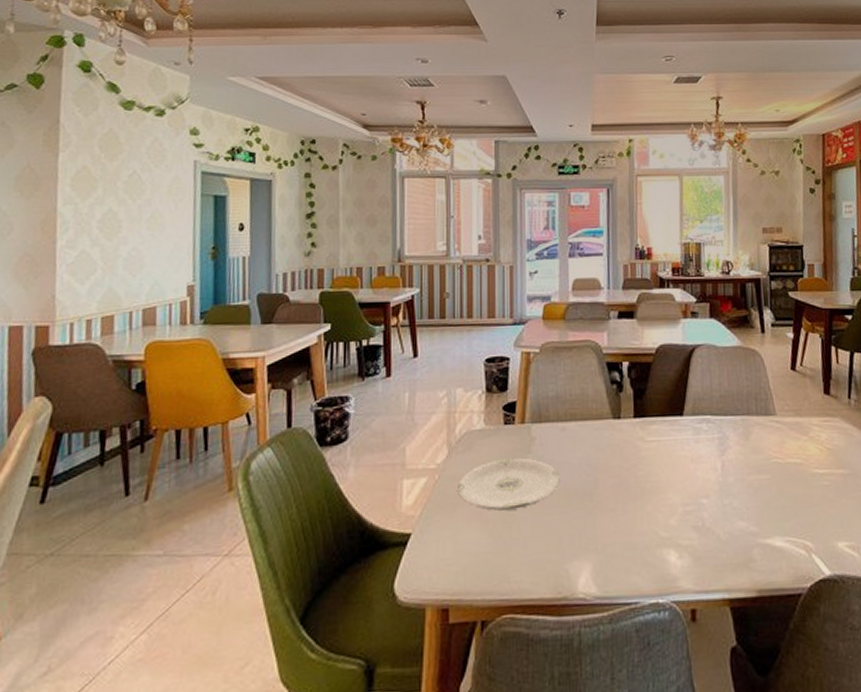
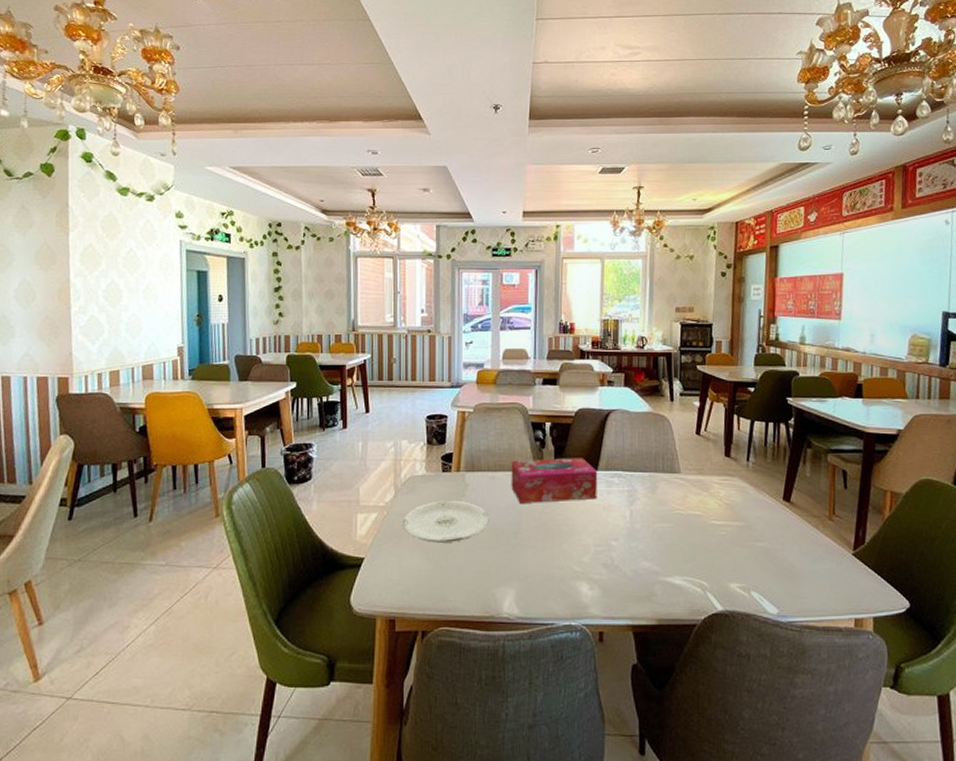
tissue box: none [584,402,684,458] -> present [511,458,598,503]

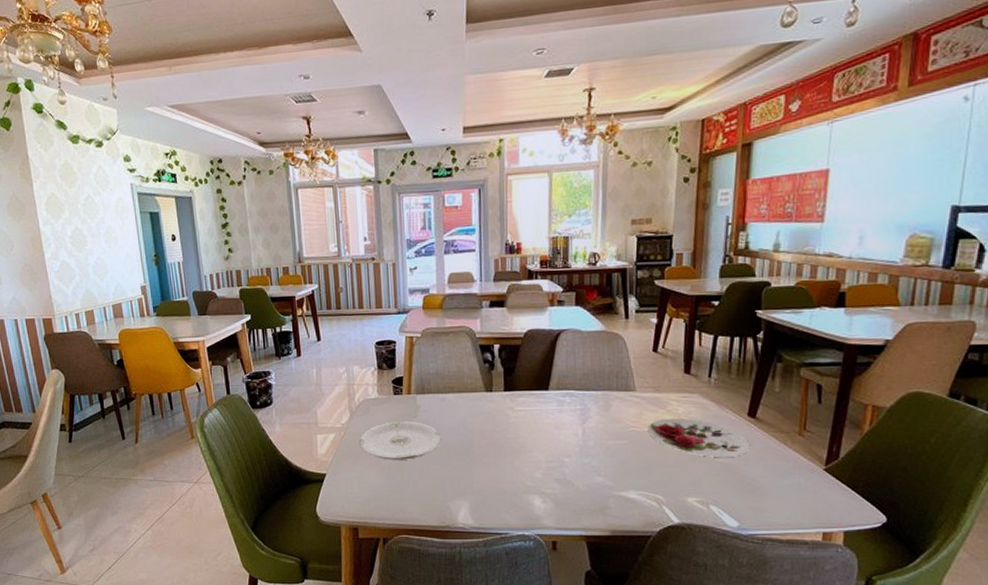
tissue box: present [511,458,598,503] -> none [460,378,549,423]
plate: none [692,501,786,541] -> present [648,418,750,457]

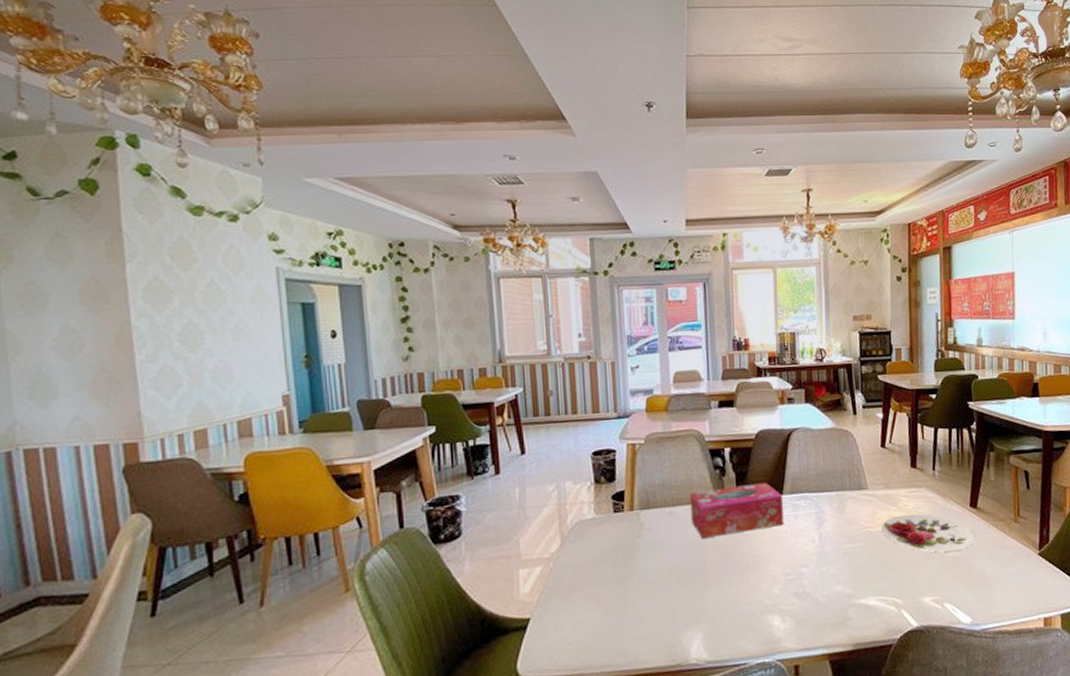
plate: present [359,421,442,460] -> none [572,542,670,592]
tissue box: none [460,378,549,423] -> present [689,483,784,538]

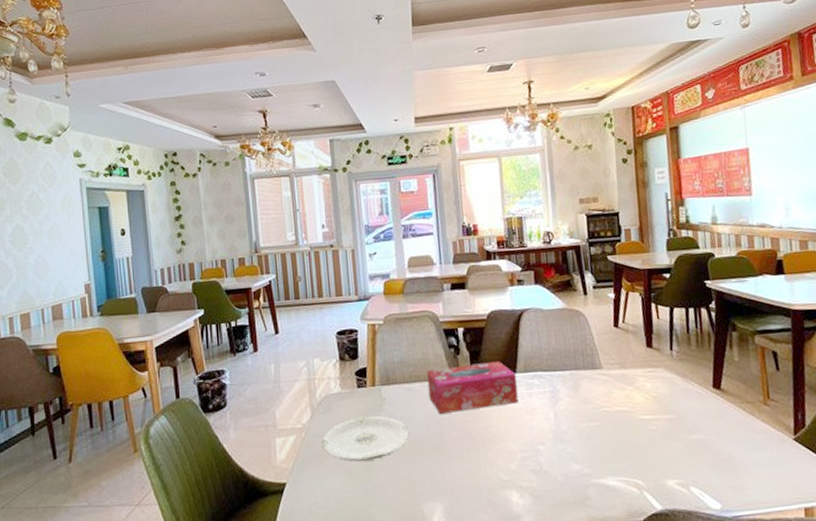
plate: none [572,542,670,592] -> present [322,415,410,462]
plate: present [881,514,975,553] -> none [618,394,720,434]

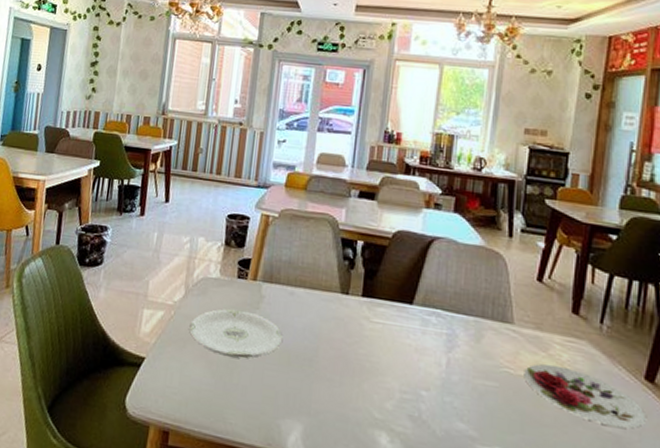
tissue box: present [426,361,519,414] -> none [311,277,413,338]
plate: none [618,394,720,434] -> present [524,364,645,429]

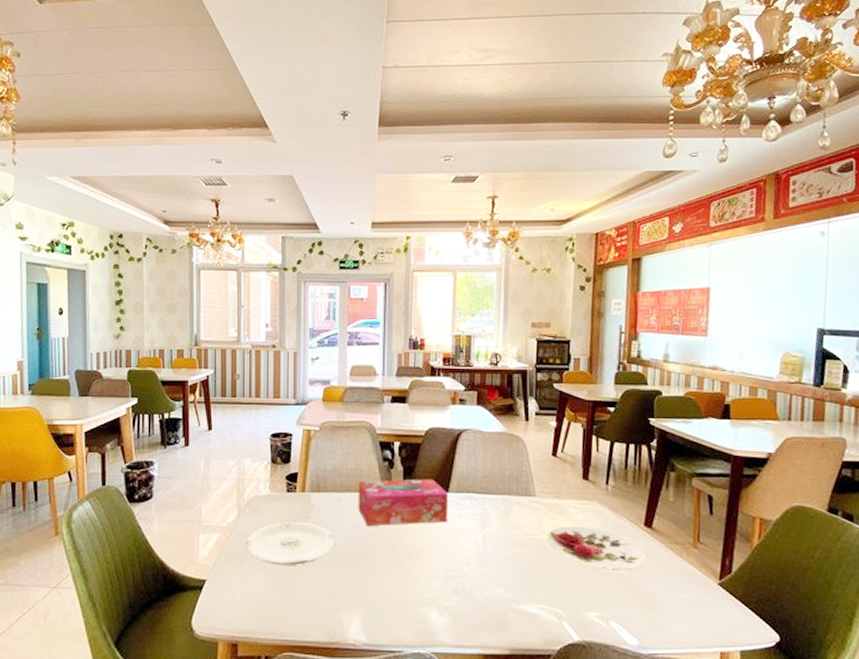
tissue box: none [311,277,413,338] -> present [358,479,449,526]

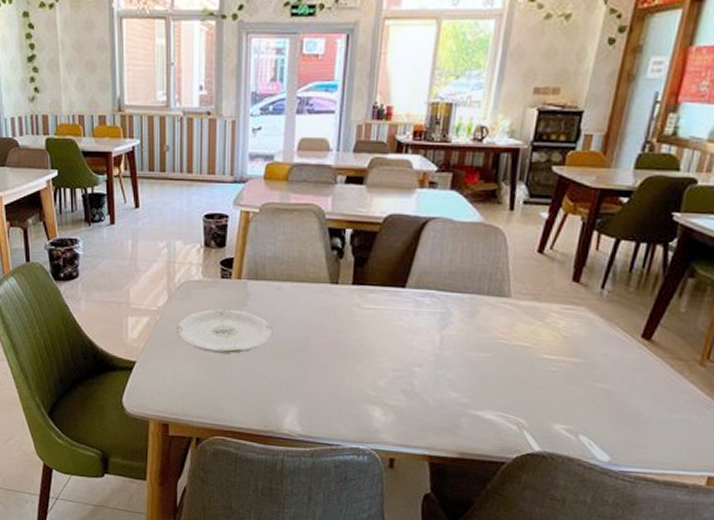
tissue box: present [358,479,449,526] -> none [300,270,406,320]
plate: present [547,526,647,569] -> none [518,332,638,383]

